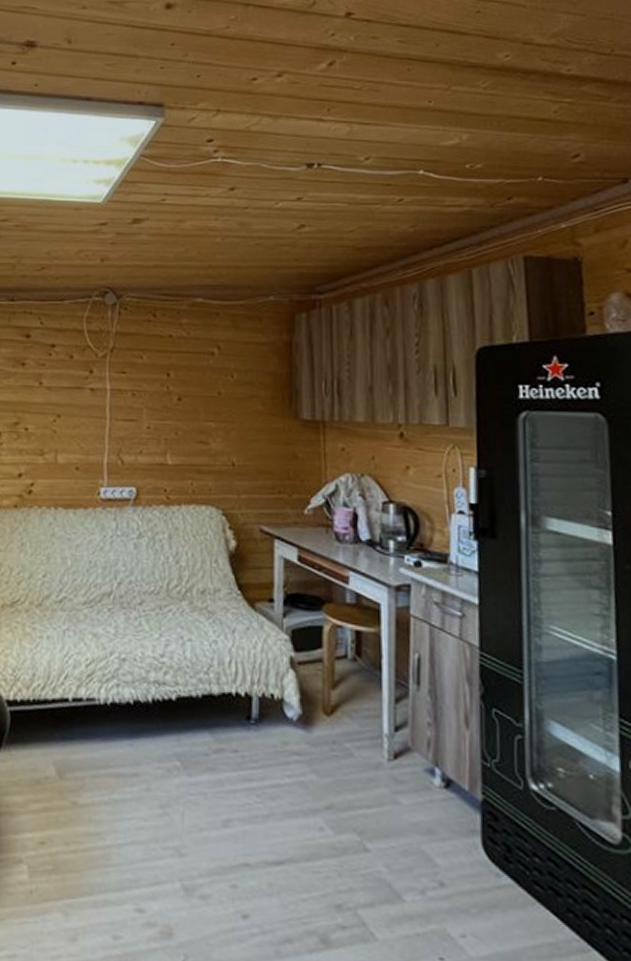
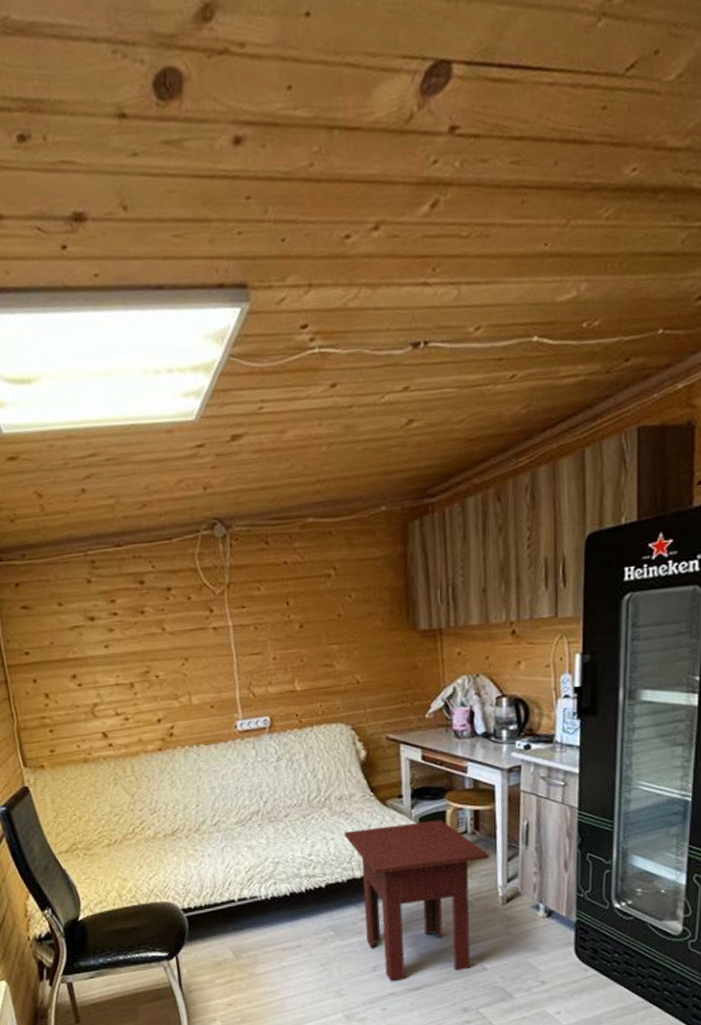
side table: none [203,633,374,848] -> present [343,819,490,982]

